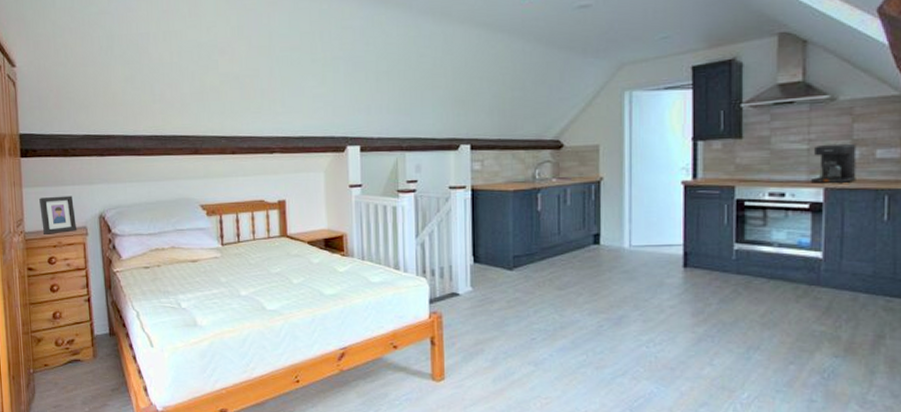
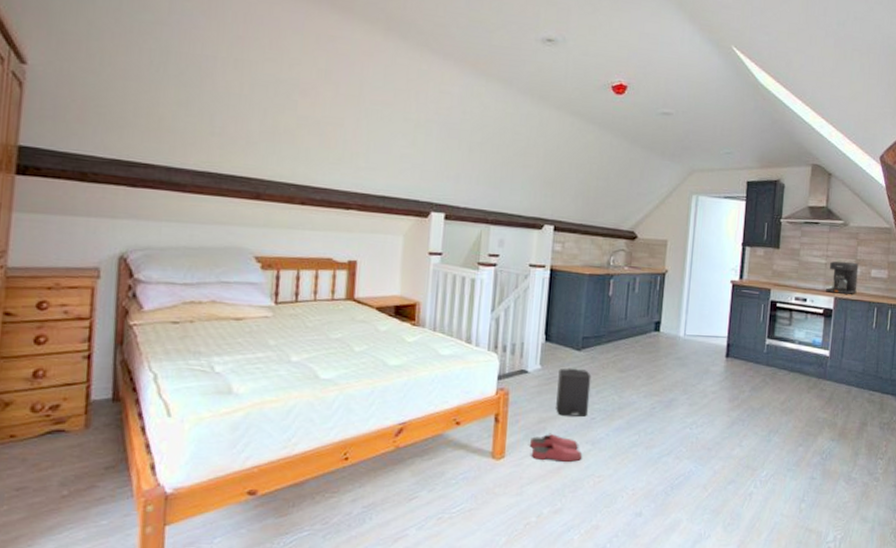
picture frame: present [39,196,76,235] -> none [34,227,86,273]
slippers: none [469,354,526,383] -> present [530,433,583,462]
pedal bin: none [491,288,528,337] -> present [556,368,591,417]

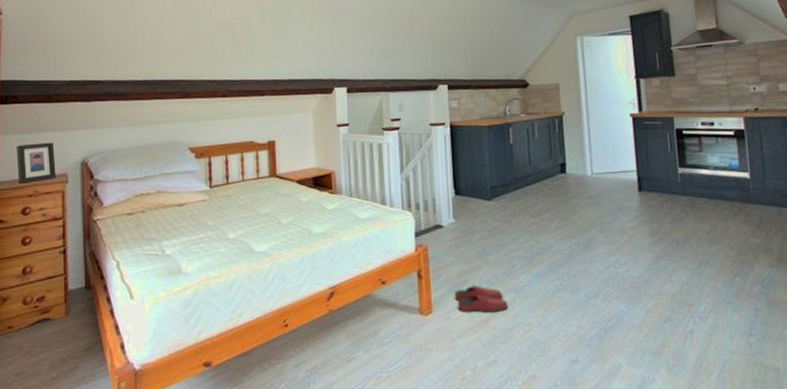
picture frame: none [34,227,86,273] -> present [16,142,56,184]
pedal bin: present [556,368,591,417] -> none [472,218,508,266]
coffee maker: present [826,261,859,295] -> none [732,79,767,114]

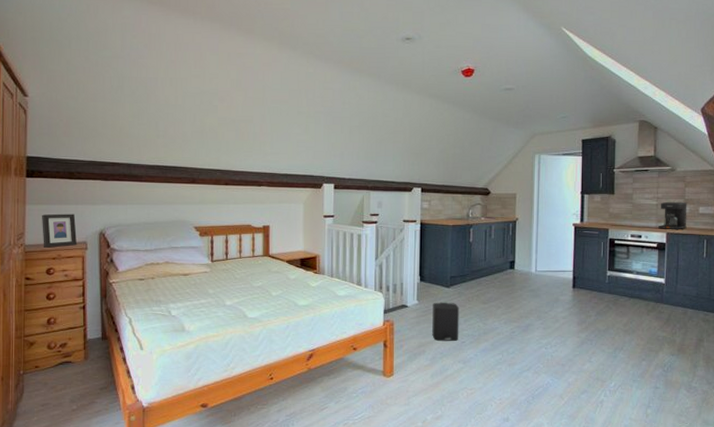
slippers: present [455,284,509,312] -> none [413,355,456,378]
pedal bin: none [472,218,508,266] -> present [432,302,460,341]
coffee maker: none [732,79,767,114] -> present [658,201,687,230]

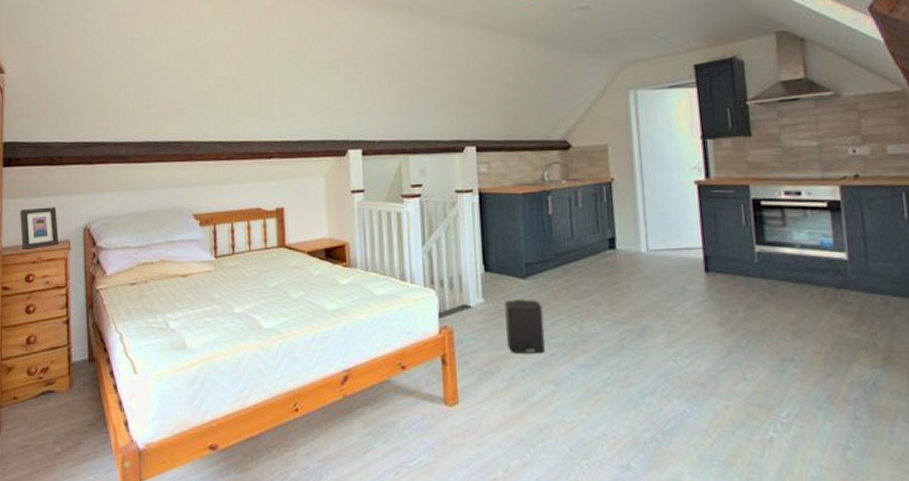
coffee maker: present [658,201,687,230] -> none [825,139,871,182]

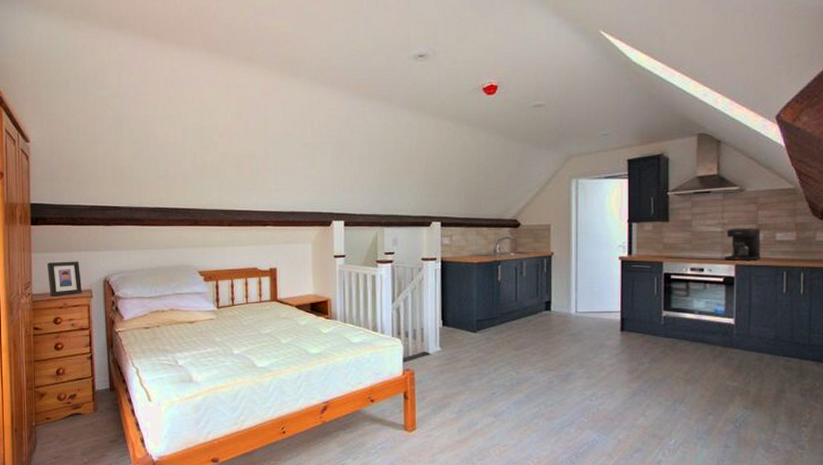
pedal bin: present [504,298,546,354] -> none [457,348,489,392]
coffee maker: none [825,139,871,182] -> present [725,227,761,262]

